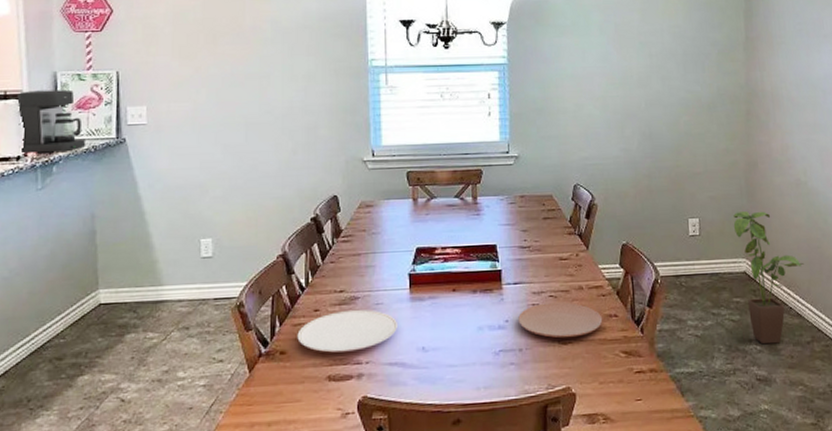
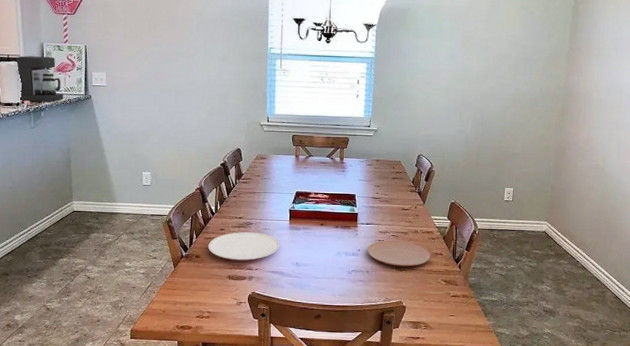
house plant: present [733,211,804,345] -> none [540,186,593,287]

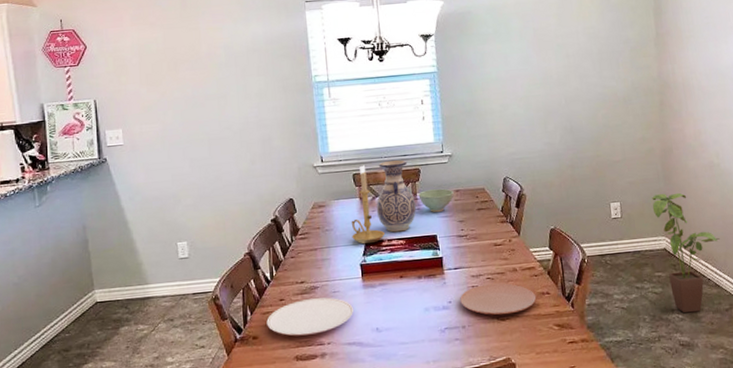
coffee maker: present [16,56,64,103] -> none [12,118,74,177]
candle holder: none [285,129,312,194] -> present [351,165,385,244]
vase: none [308,127,341,188] -> present [376,160,416,233]
bowl: none [344,156,375,177] -> present [418,188,454,213]
house plant: none [540,186,593,287] -> present [652,192,720,314]

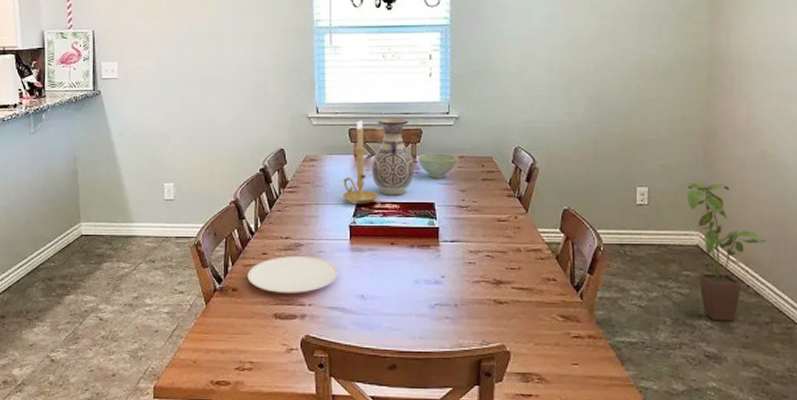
plate: present [460,283,537,316] -> none [454,262,541,298]

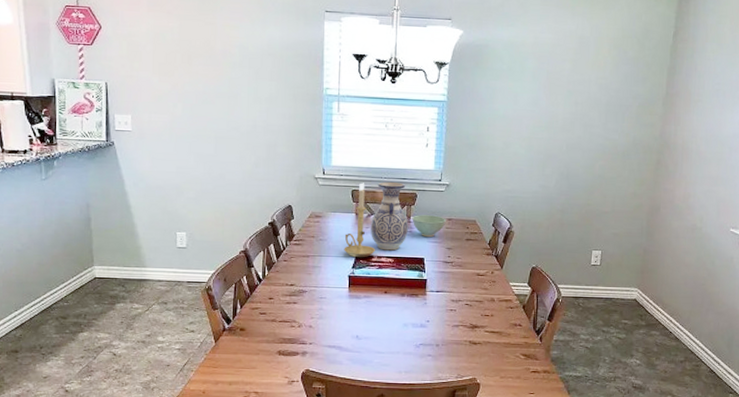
plate: present [247,256,338,293] -> none [254,301,337,334]
house plant: present [686,183,766,321] -> none [631,248,688,360]

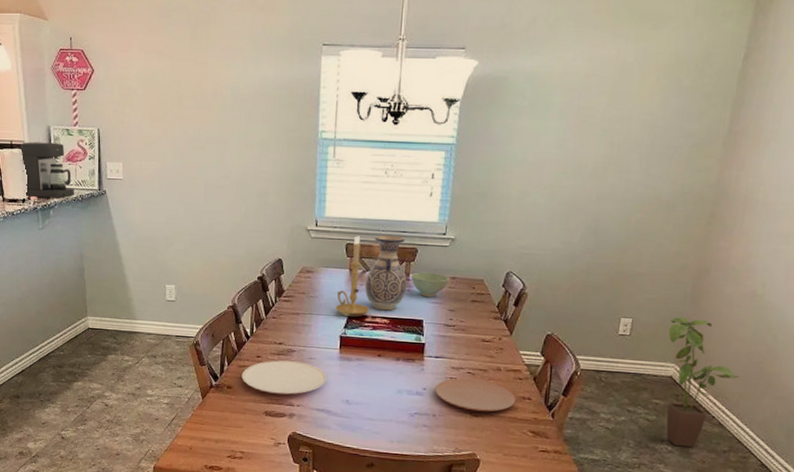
coffee maker: none [22,94,81,150] -> present [20,142,75,199]
plate: none [254,301,337,334] -> present [242,360,327,395]
plate: none [438,309,509,340] -> present [435,378,516,413]
house plant: none [631,248,688,360] -> present [666,317,739,448]

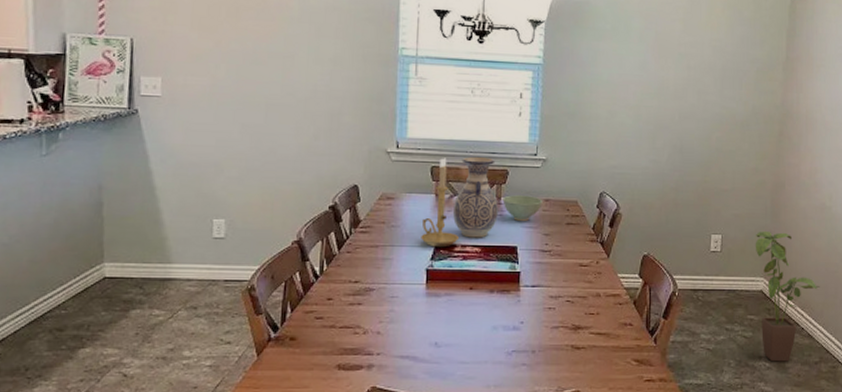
coffee maker: present [20,142,75,199] -> none [22,51,96,119]
plate: present [242,360,327,395] -> none [308,302,411,342]
plate: present [435,378,516,413] -> none [533,307,618,343]

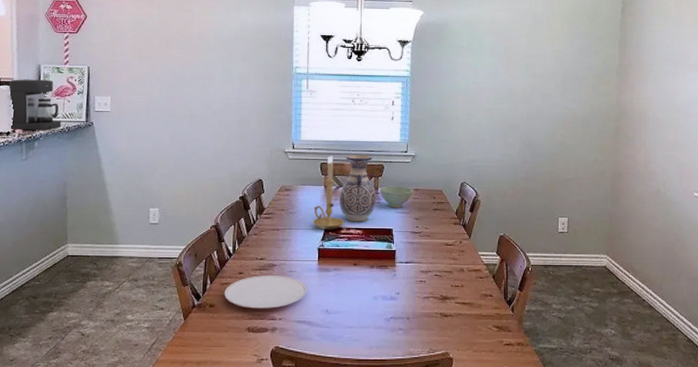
coffee maker: none [22,51,96,119] -> present [9,79,62,131]
plate: none [308,302,411,342] -> present [224,275,306,309]
house plant: present [755,232,820,362] -> none [598,215,658,330]

